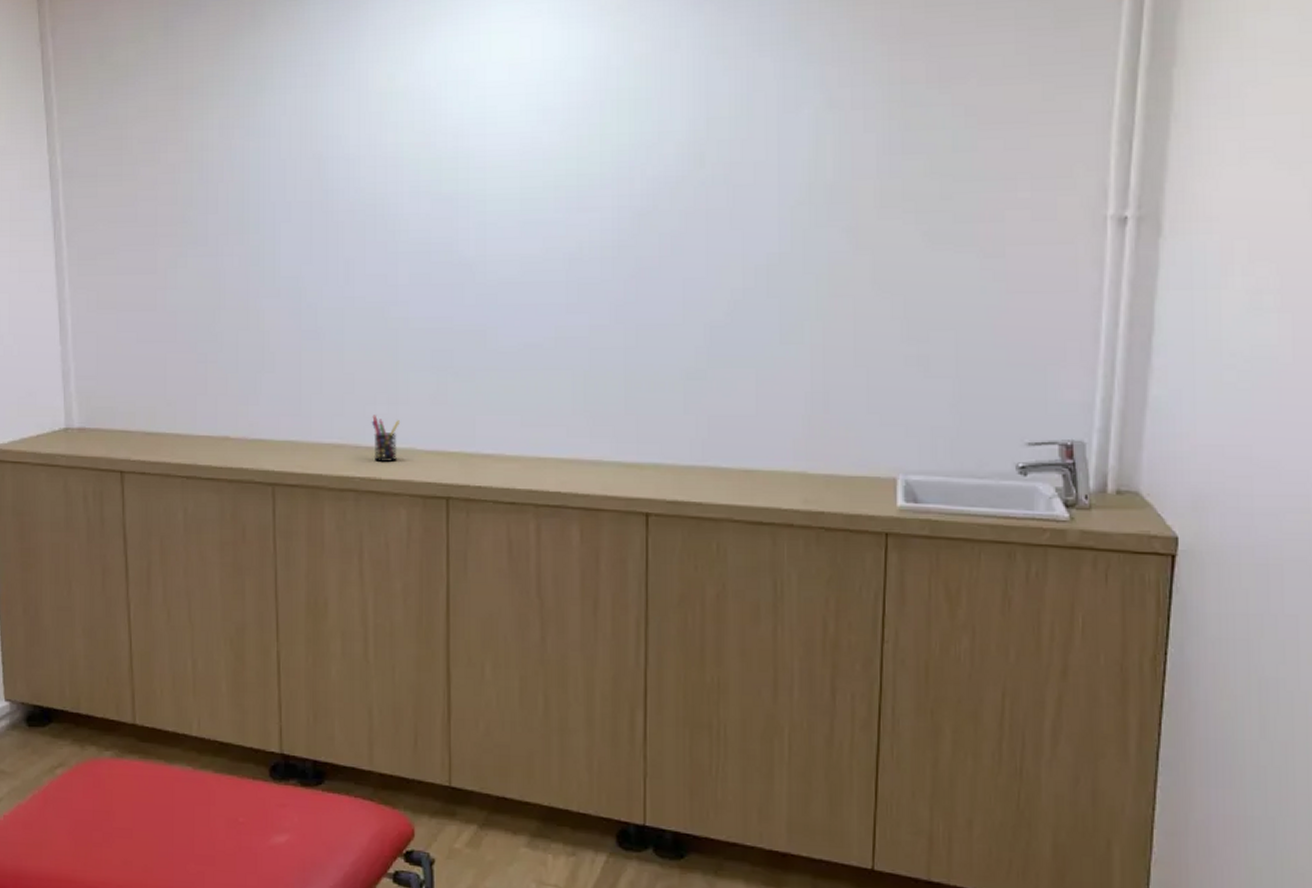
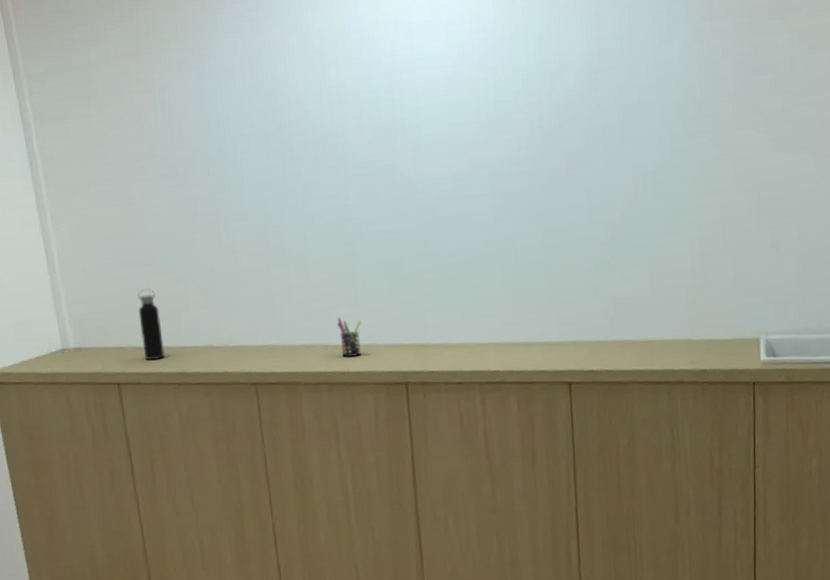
water bottle: none [151,368,175,449] -> present [138,289,165,361]

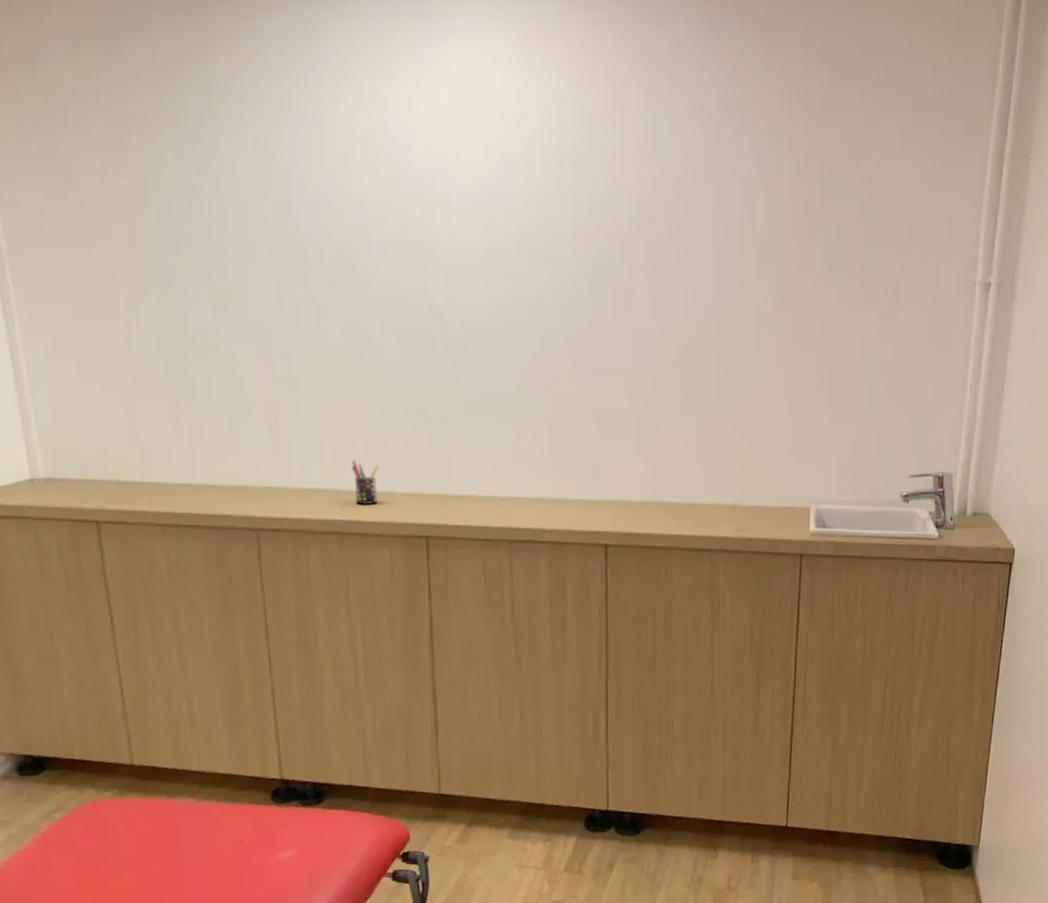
water bottle: present [138,289,165,361] -> none [122,416,152,498]

